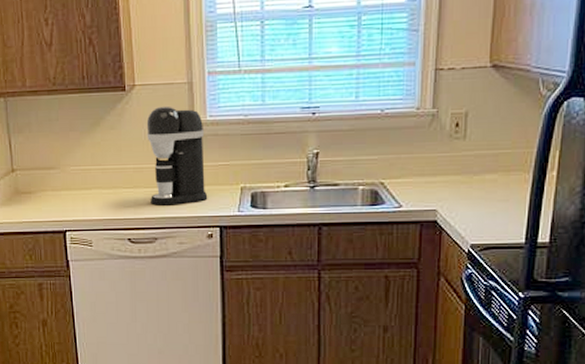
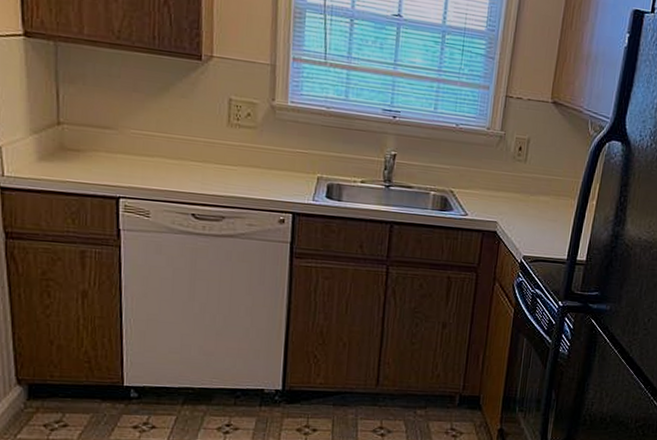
coffee maker: present [146,106,208,206] -> none [220,83,285,186]

